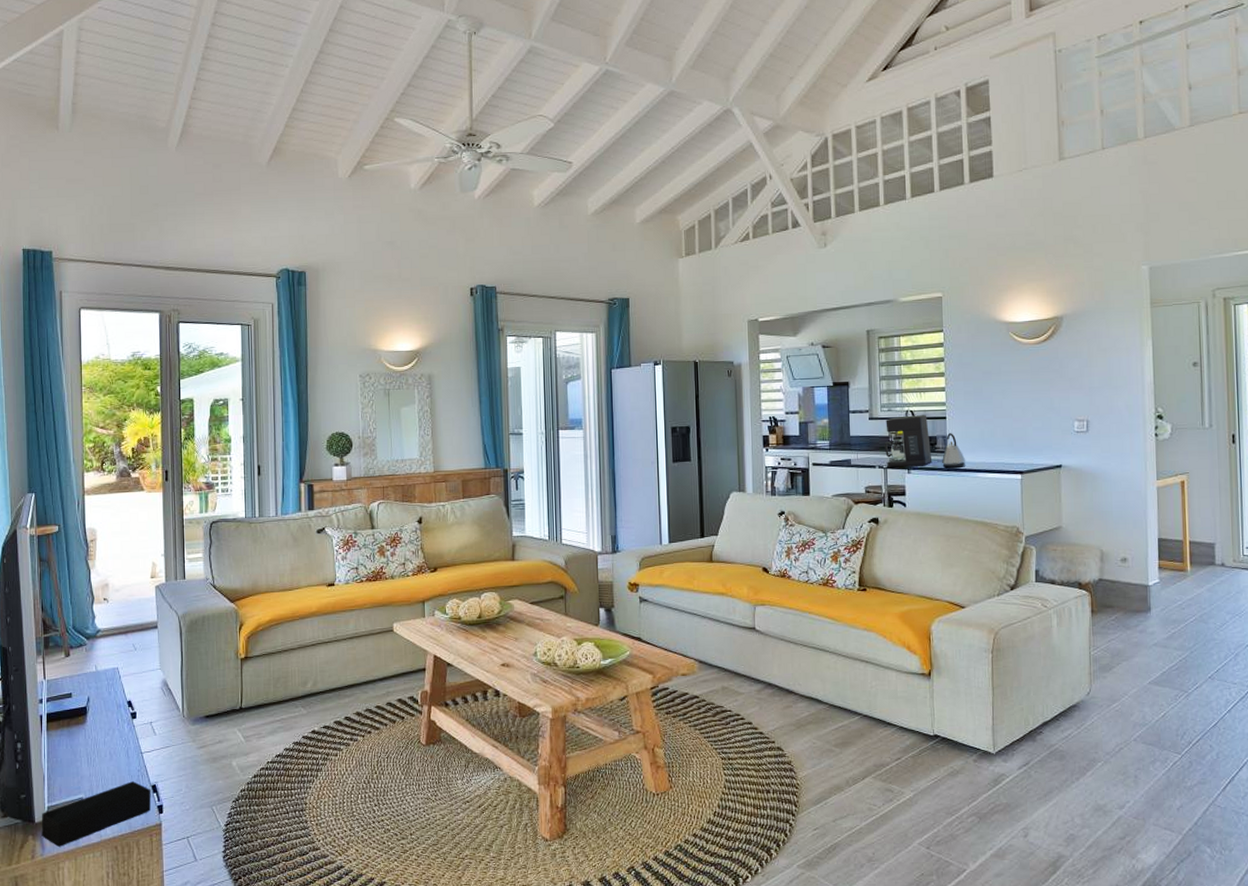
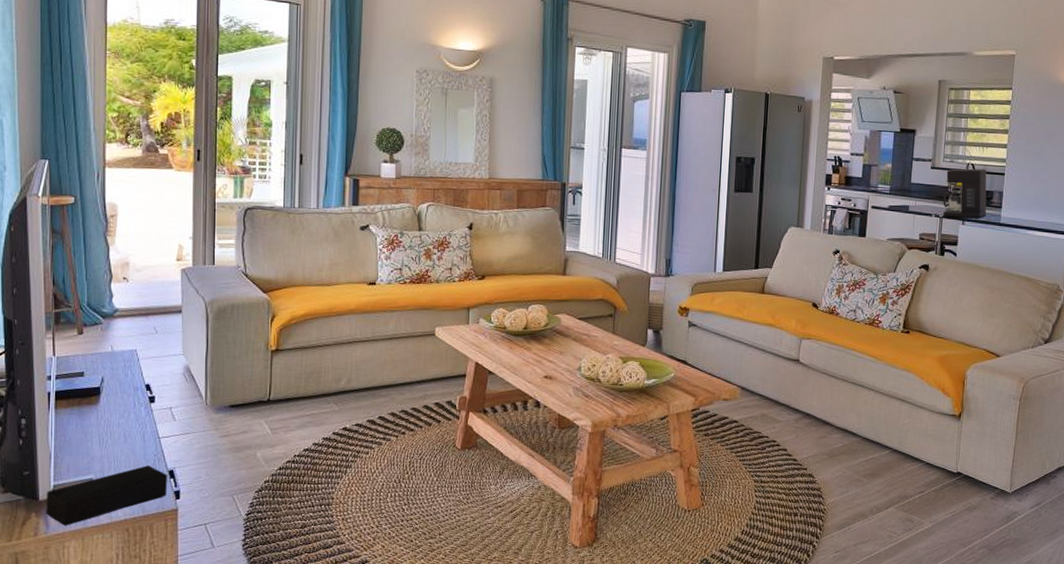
kettle: present [942,433,966,469] -> none [995,189,1019,225]

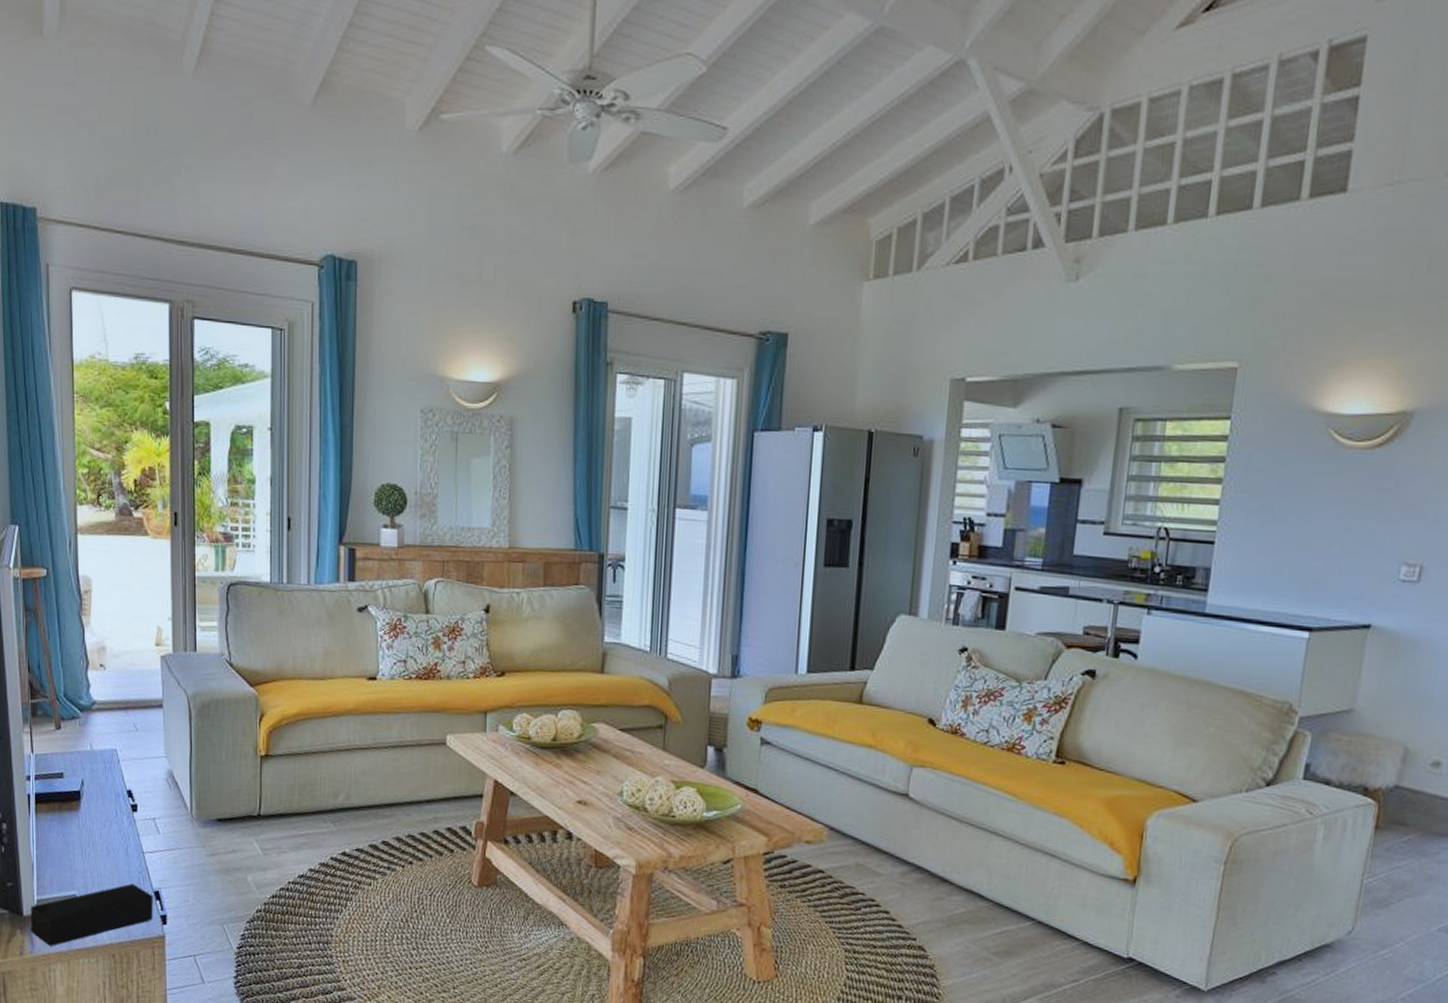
coffee maker: present [942,168,987,219] -> none [1119,534,1188,607]

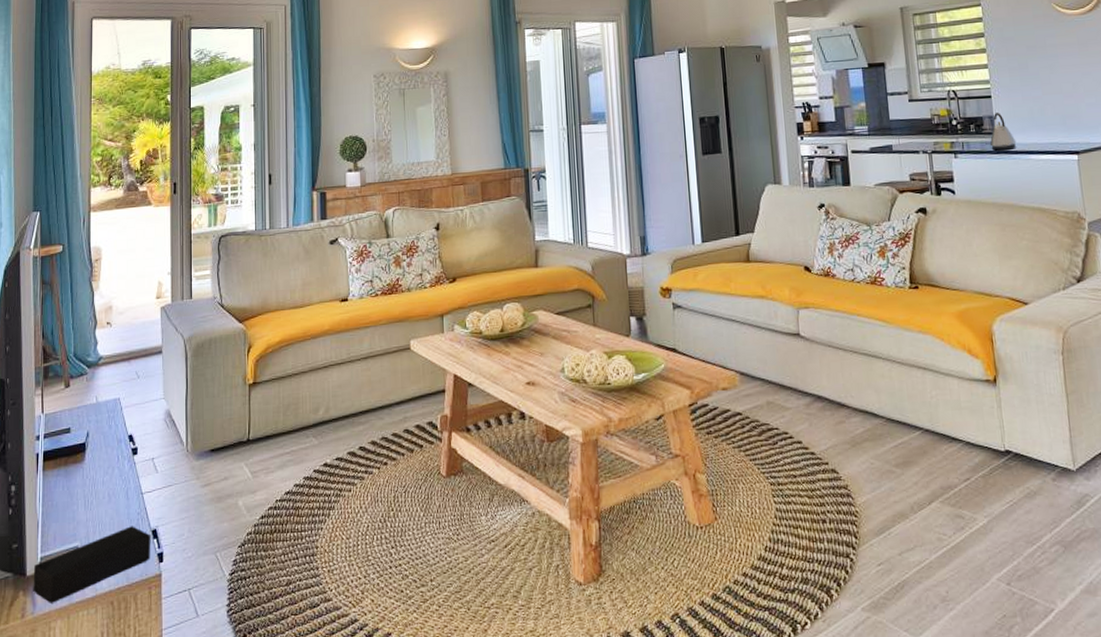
kettle: none [1198,564,1233,615] -> present [990,113,1017,152]

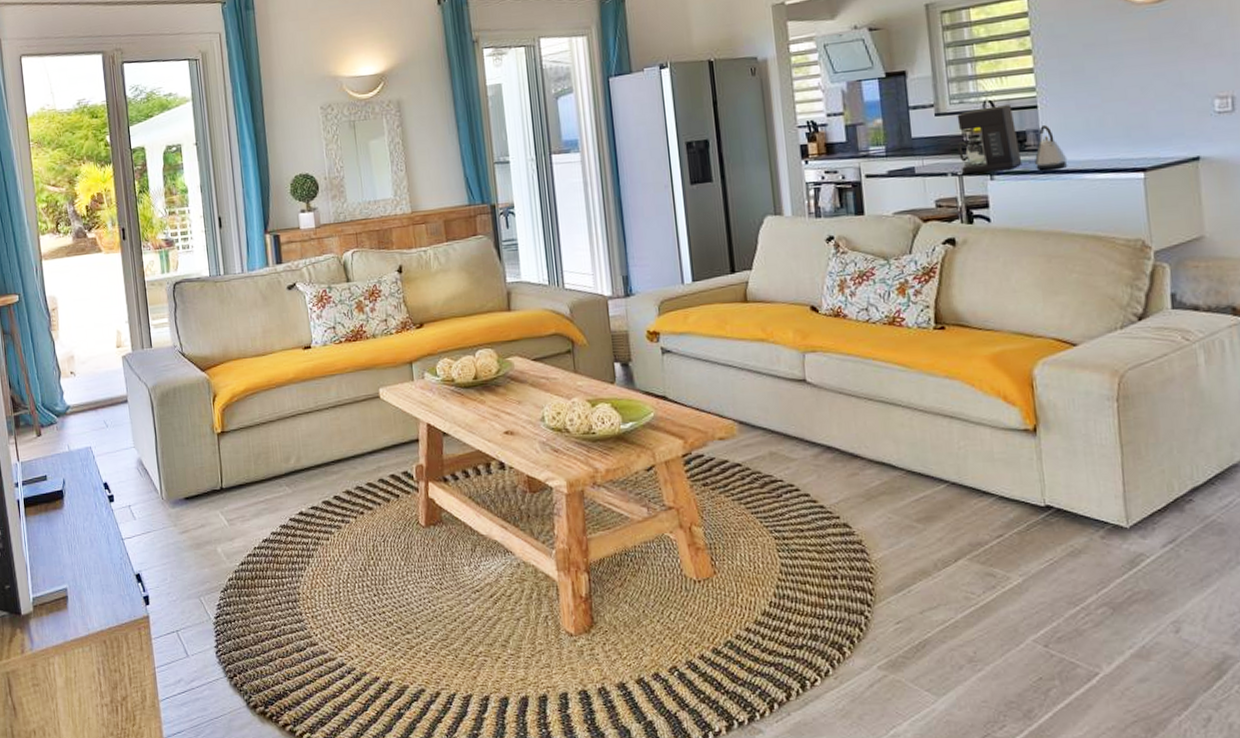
speaker: present [33,526,151,603] -> none [27,570,137,641]
coffee maker: none [926,94,980,153] -> present [957,105,1023,176]

